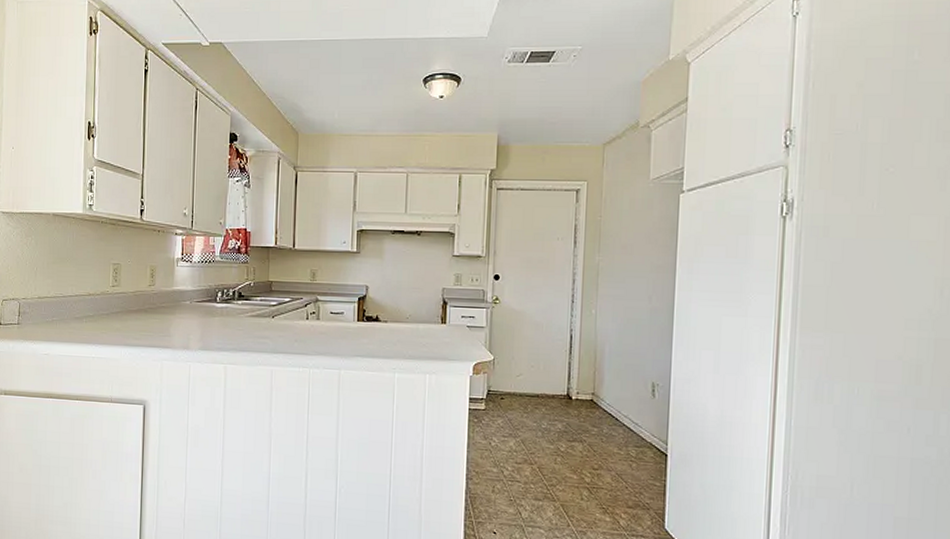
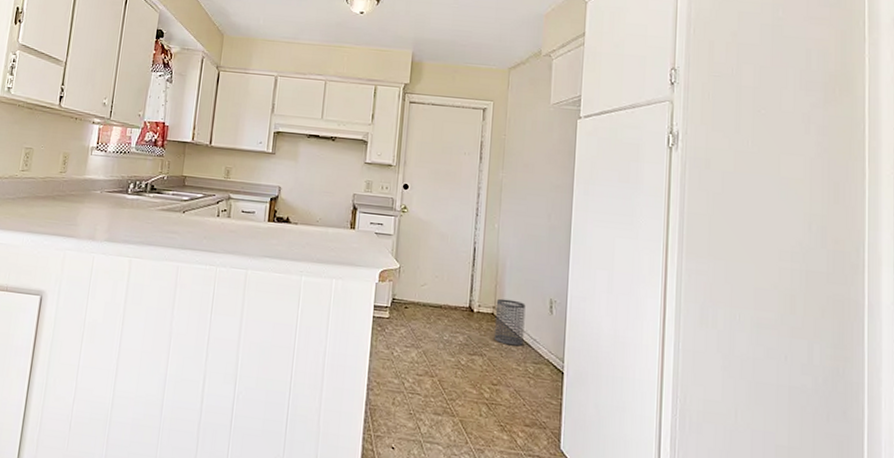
wastebasket: none [593,384,626,431] -> present [494,298,526,346]

